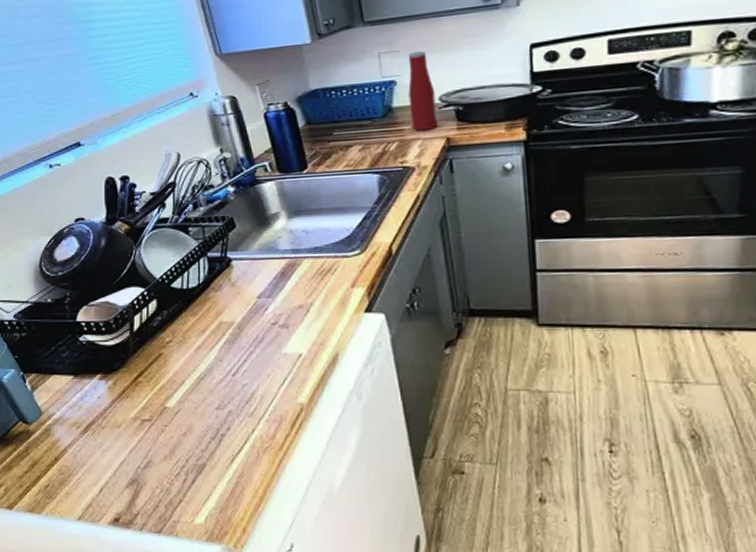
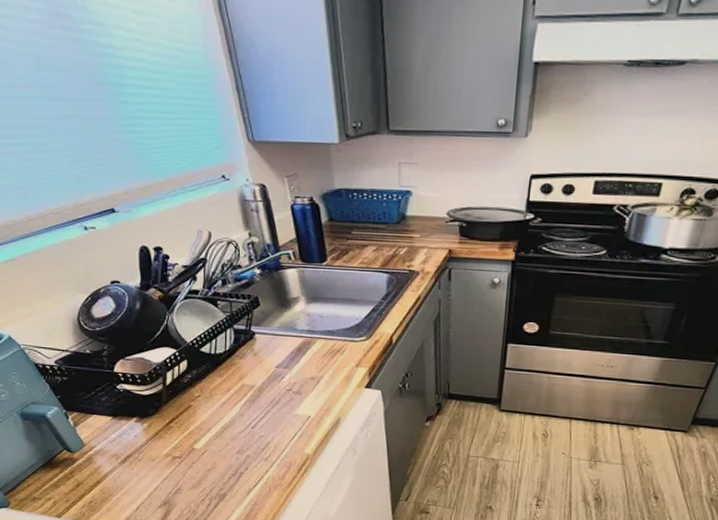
bottle: present [408,51,439,131] -> none [420,166,445,241]

